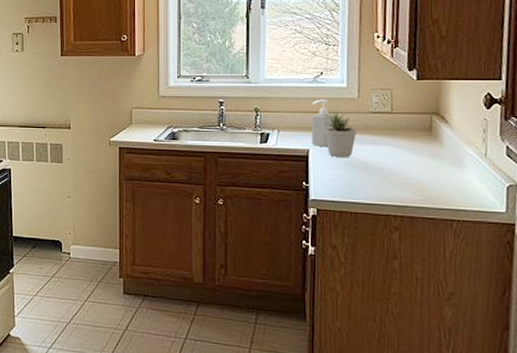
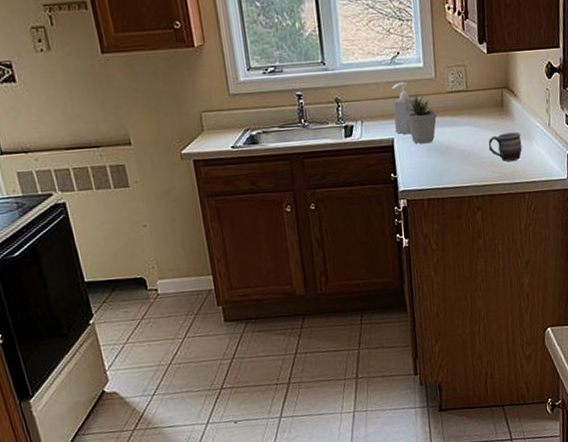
mug: none [412,157,452,186] -> present [488,132,522,162]

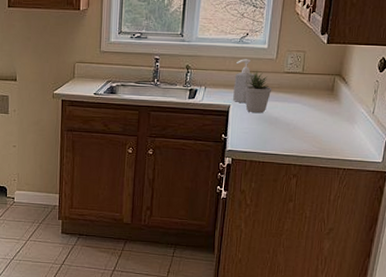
mug: present [488,132,522,162] -> none [313,114,345,139]

